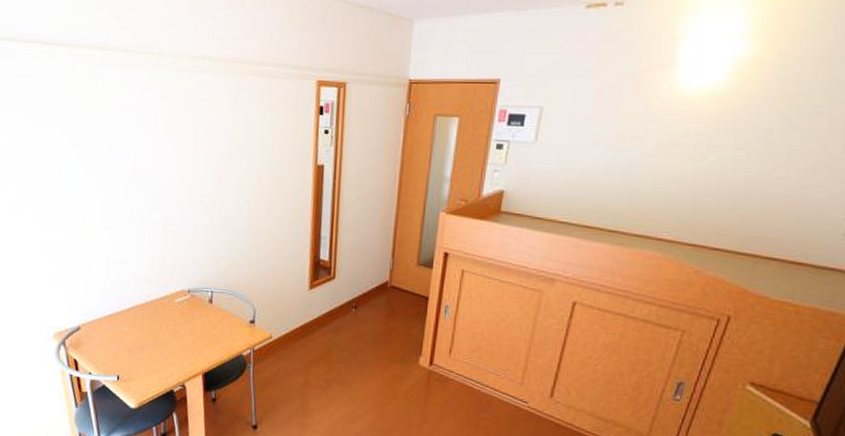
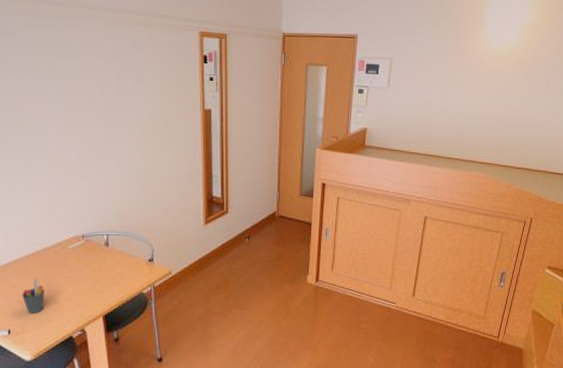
pen holder: none [131,328,151,363] -> present [22,278,44,314]

